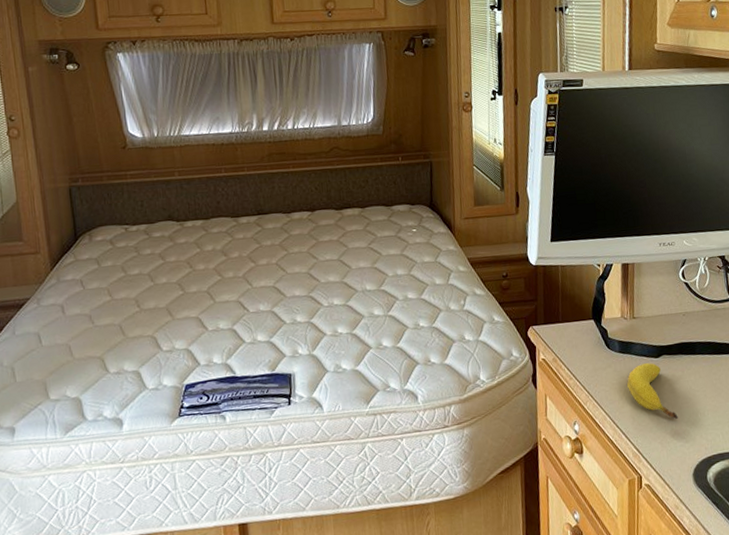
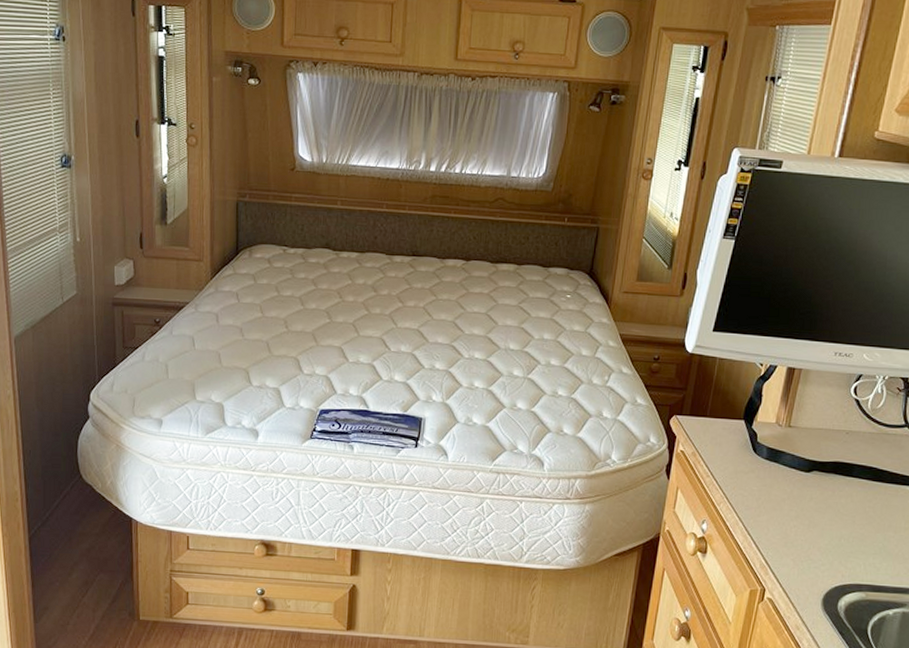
fruit: present [627,362,678,420] -> none [768,475,819,540]

